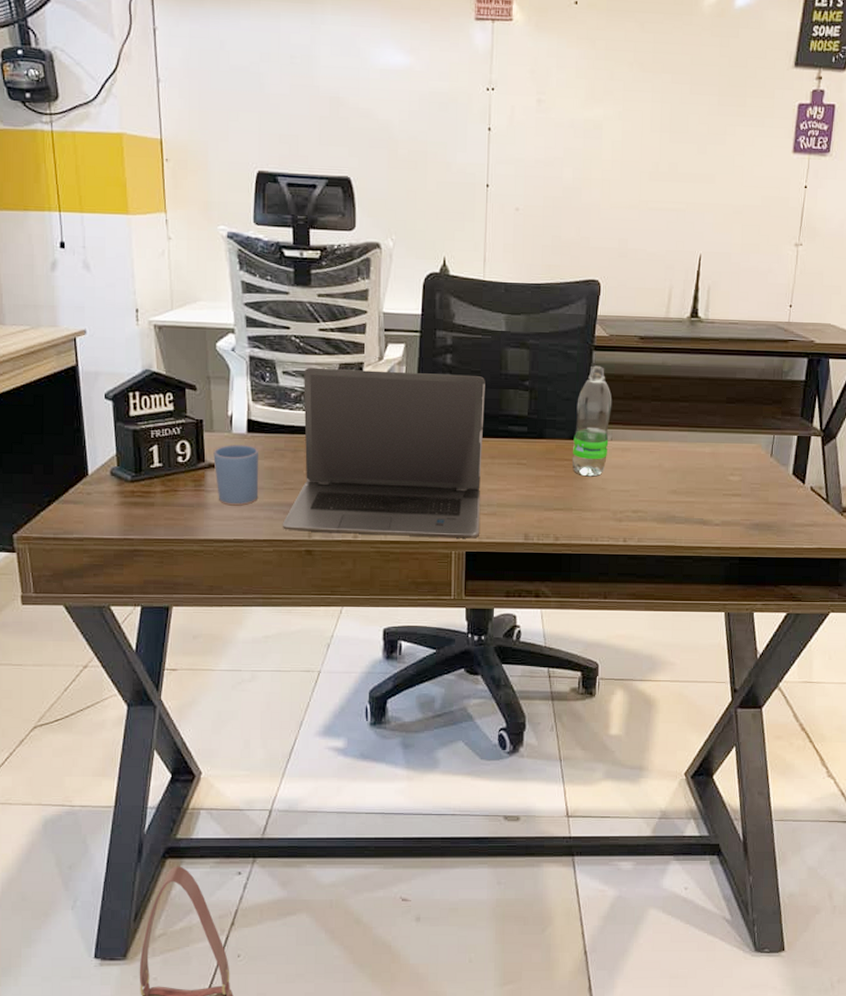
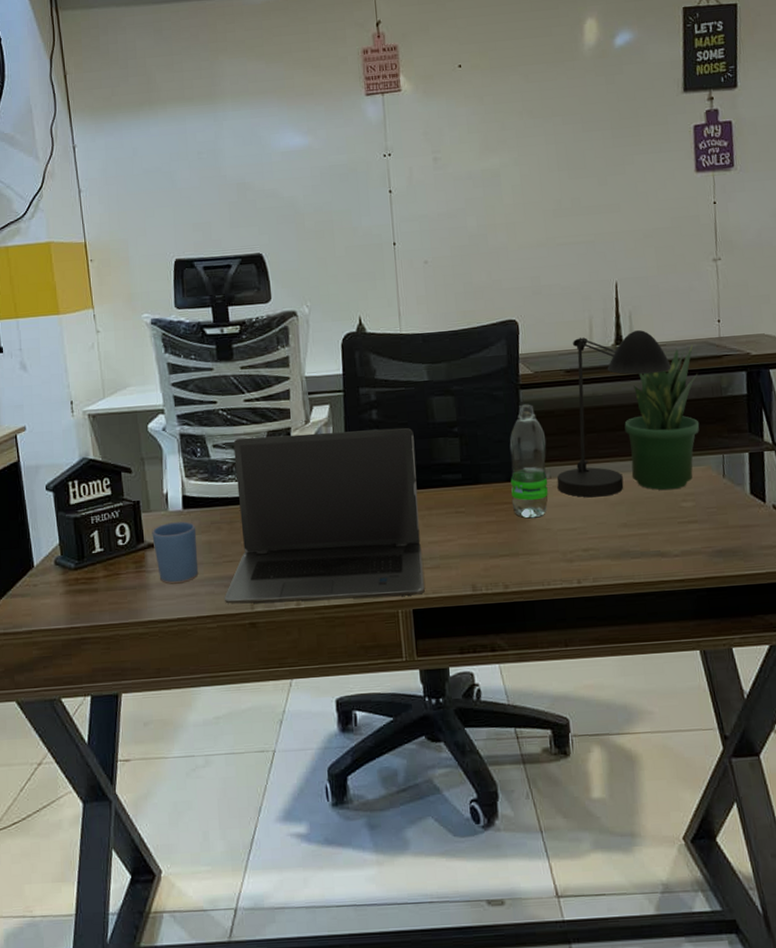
desk lamp: none [617,305,740,463] -> present [556,329,672,498]
planter: none [687,326,764,463] -> present [624,344,700,491]

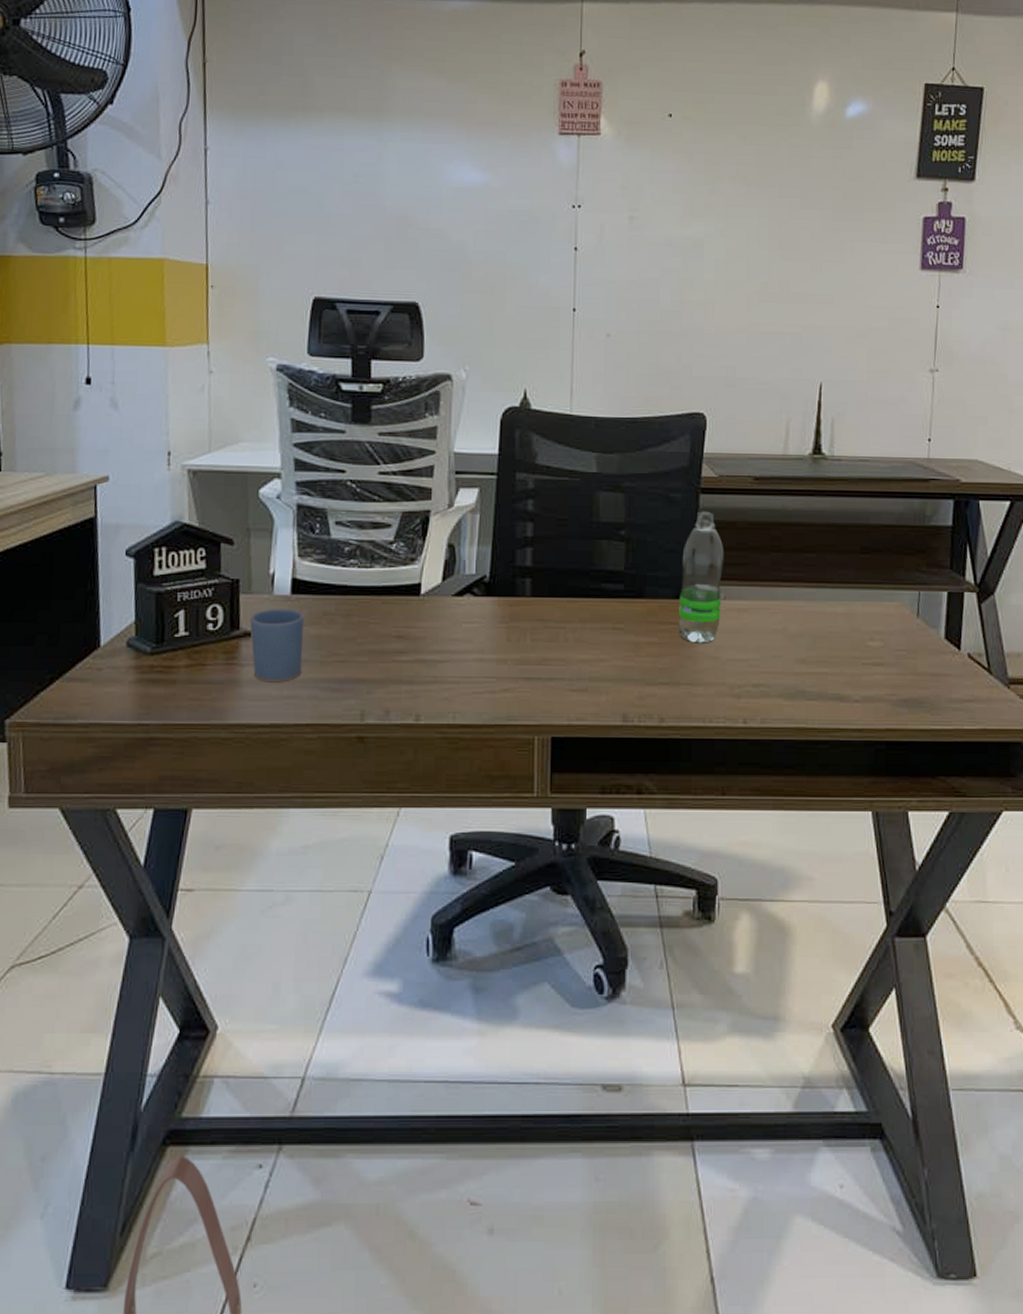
laptop computer: present [224,428,425,604] -> none [329,517,573,721]
desk lamp: present [556,329,672,498] -> none [732,439,872,626]
planter: present [624,344,700,491] -> none [814,463,900,626]

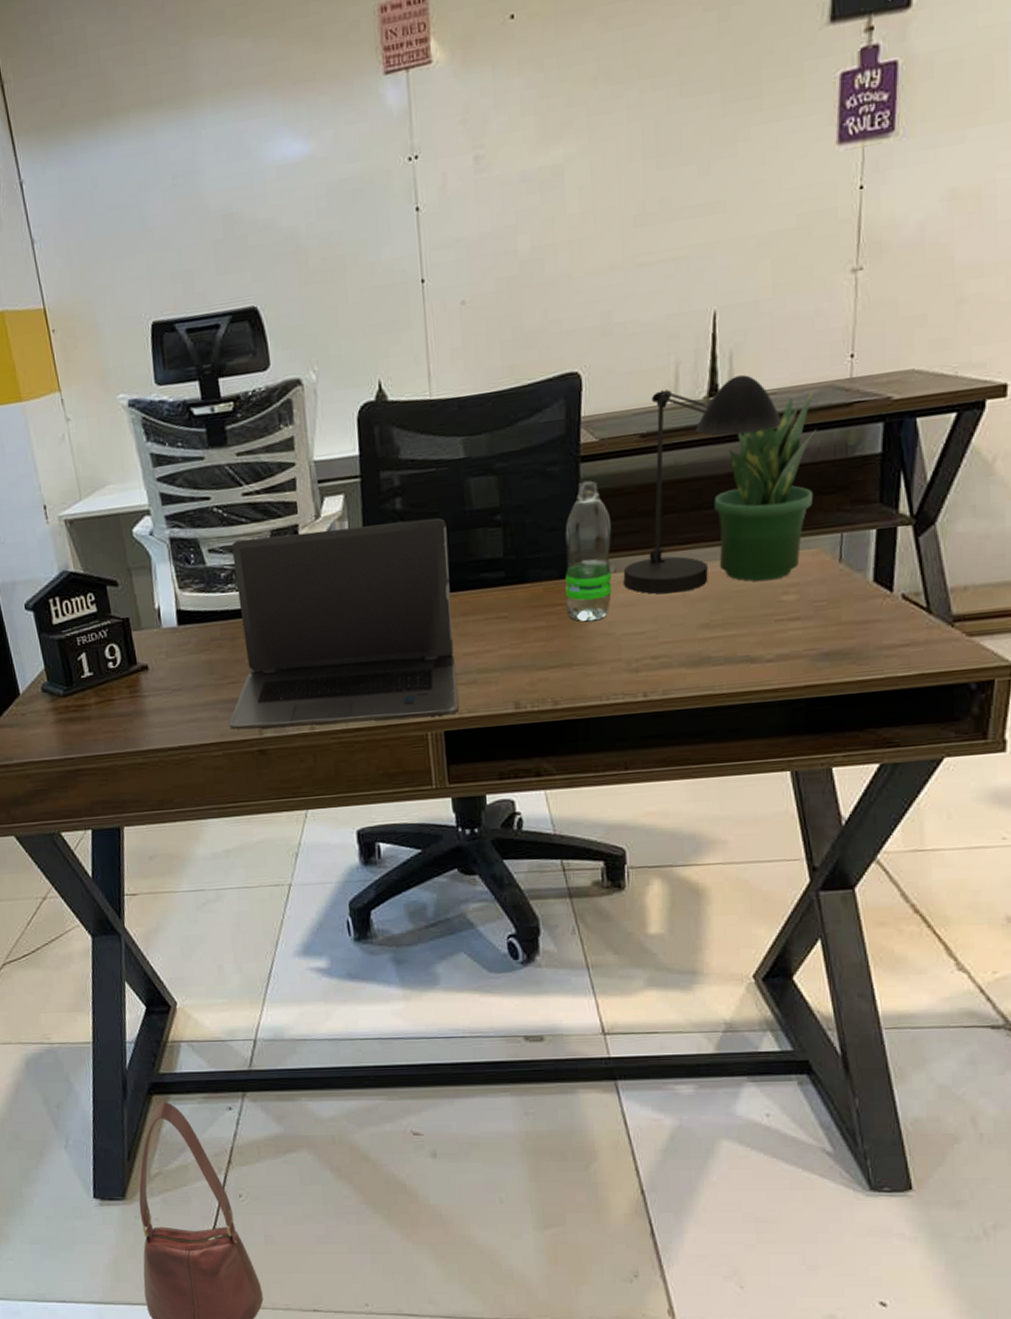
mug: present [250,609,305,683] -> none [144,639,199,710]
laptop computer: none [329,517,573,721] -> present [228,518,459,730]
desk lamp: none [732,439,872,626] -> present [623,374,782,594]
planter: none [814,463,900,626] -> present [714,389,816,582]

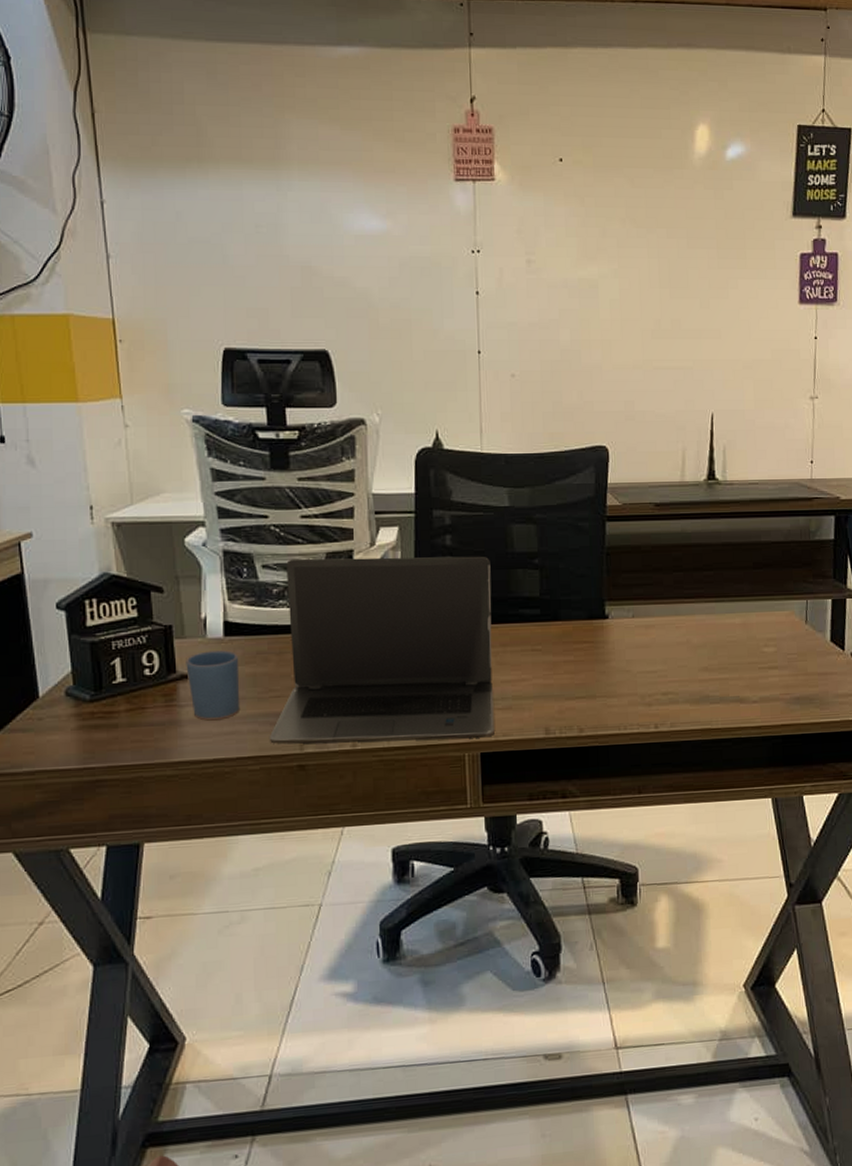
mug: none [144,639,199,710] -> present [186,650,240,721]
bottle: present [564,480,612,623] -> none [591,537,631,659]
desk lamp: present [623,374,782,594] -> none [639,465,762,639]
planter: present [714,389,816,582] -> none [712,484,787,635]

